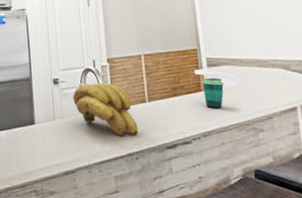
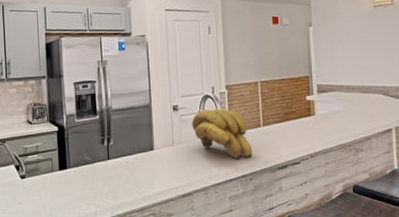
cup: present [202,77,225,109] -> none [312,103,332,132]

